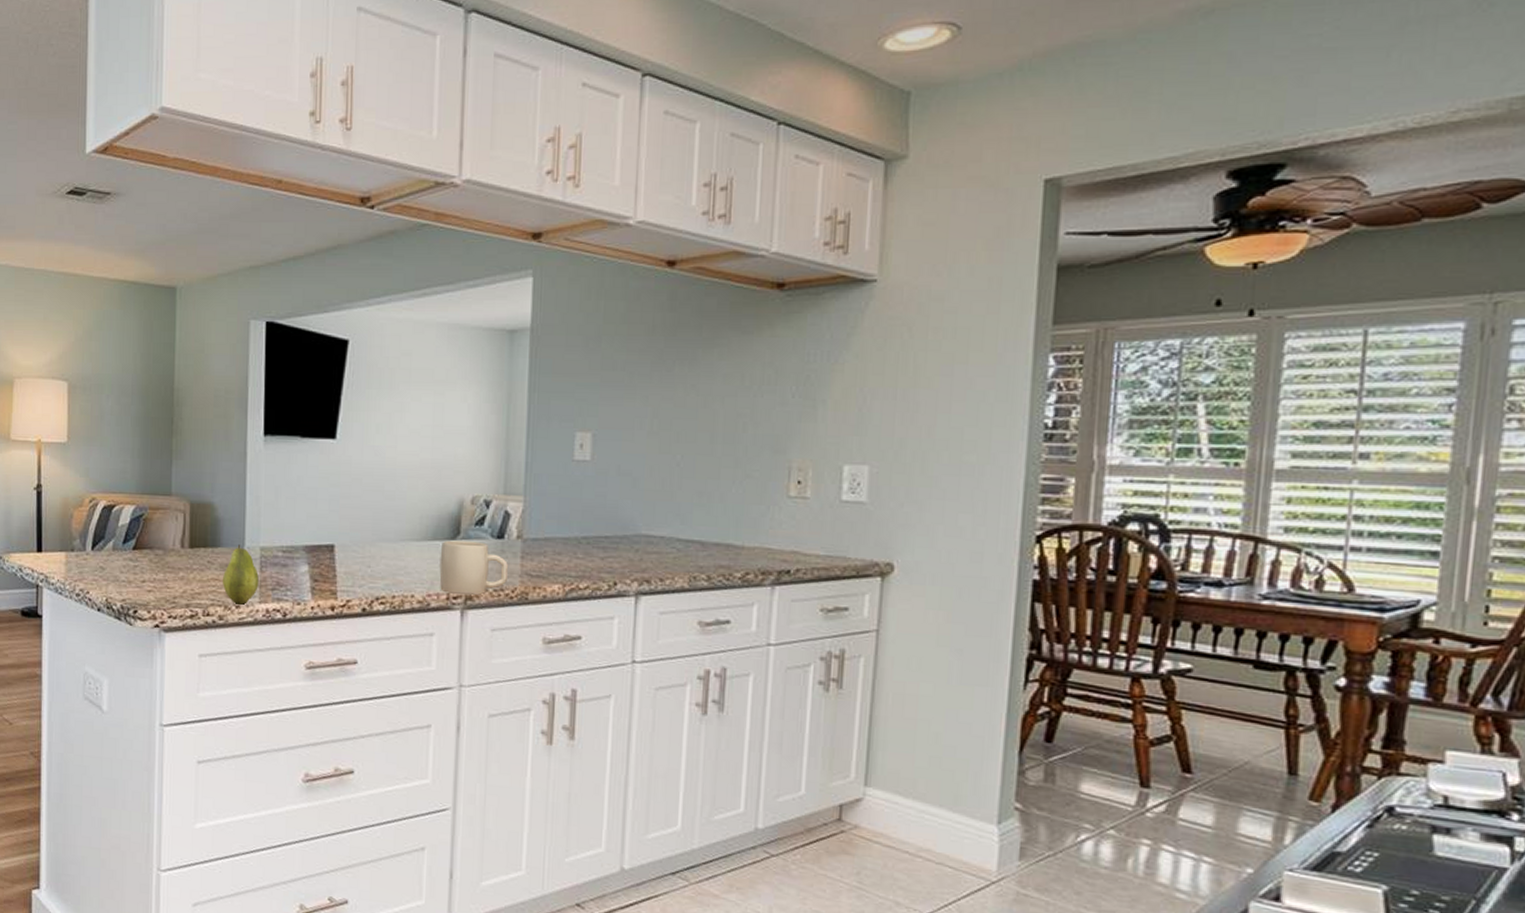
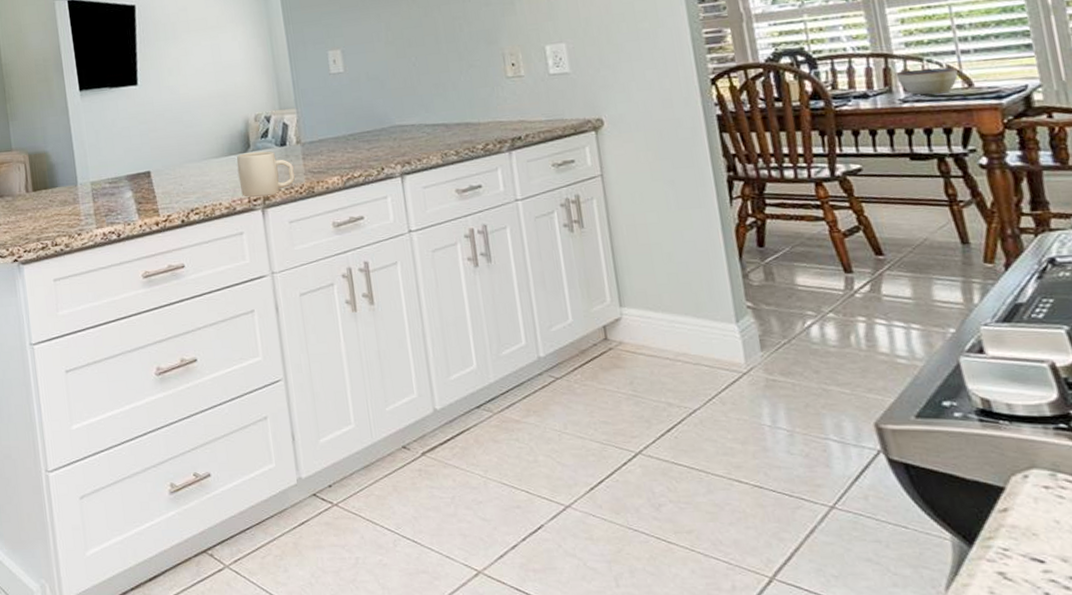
fruit: present [222,544,259,606] -> none [63,182,94,233]
bowl: none [1262,560,1340,595] -> present [894,67,958,95]

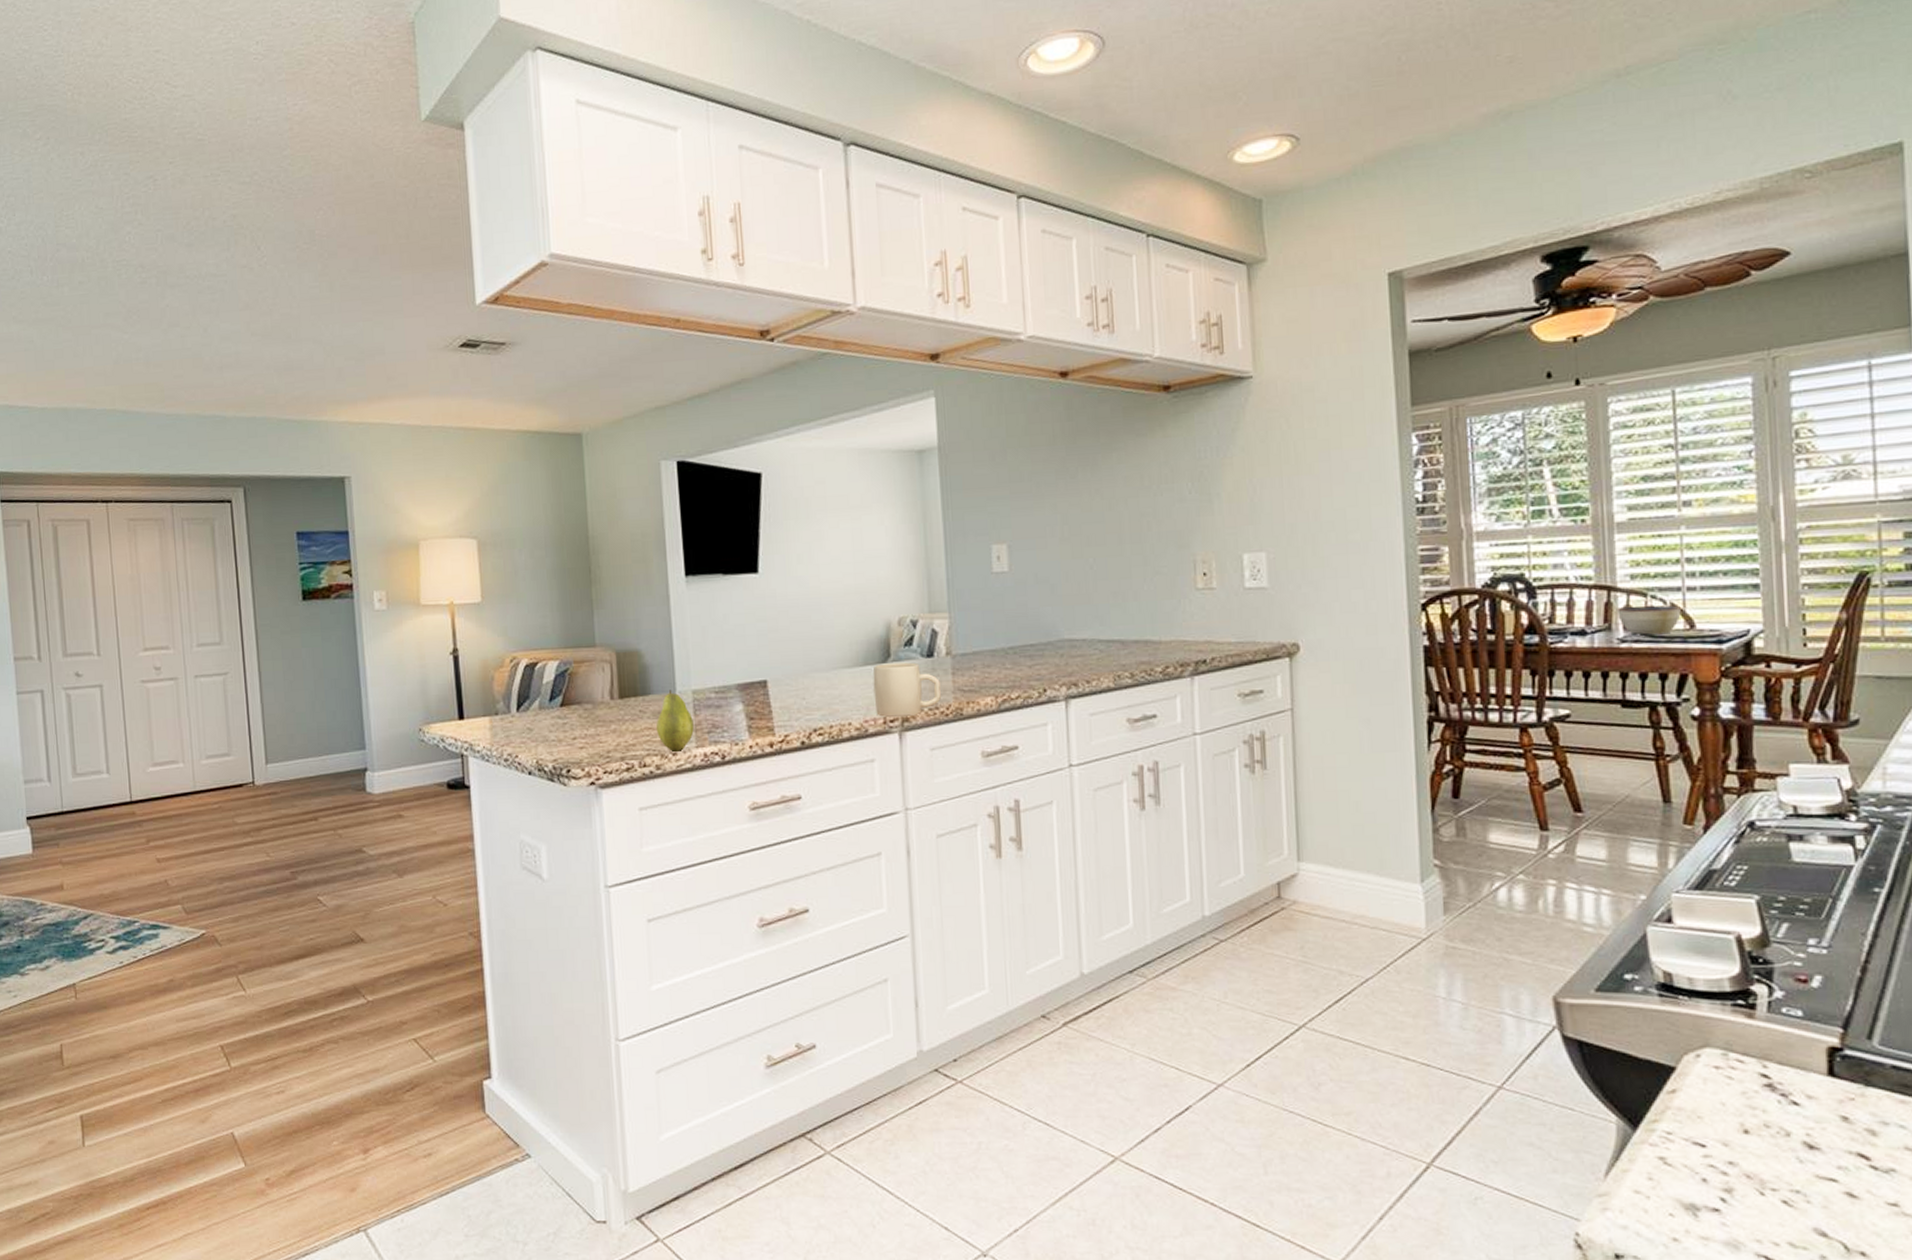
fruit: none [63,182,94,233] -> present [656,690,694,753]

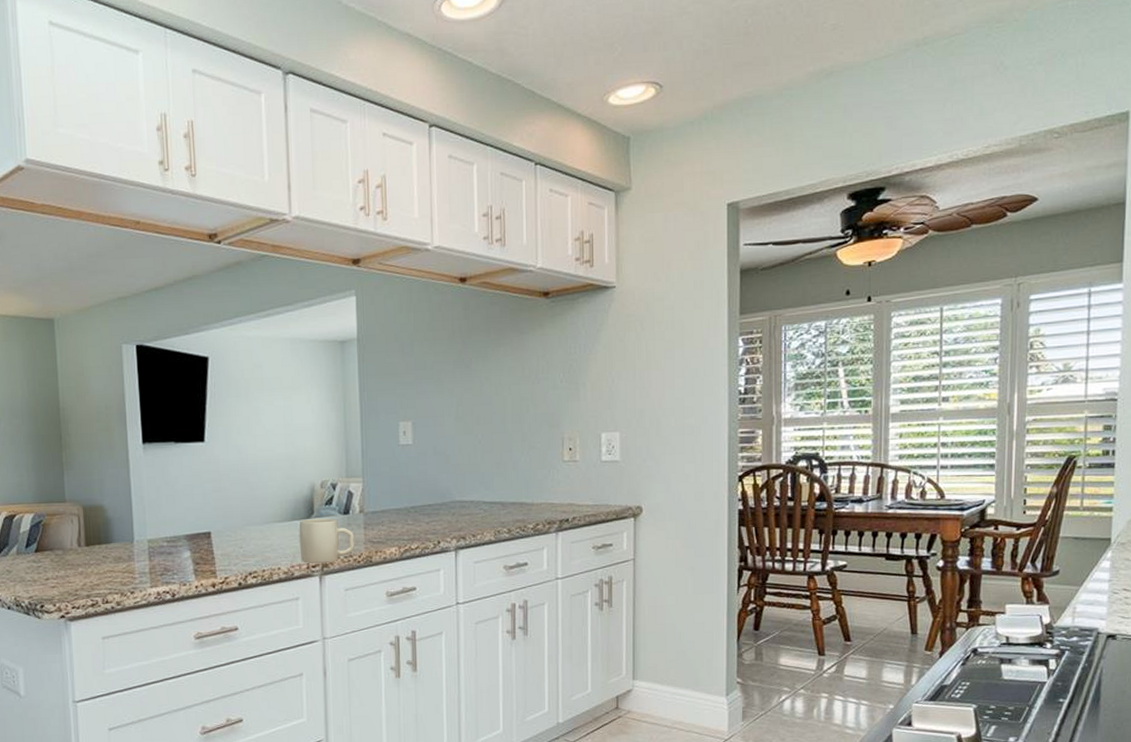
fruit: present [656,690,694,753] -> none [116,539,149,592]
bowl: present [1616,605,1681,635] -> none [886,479,935,503]

